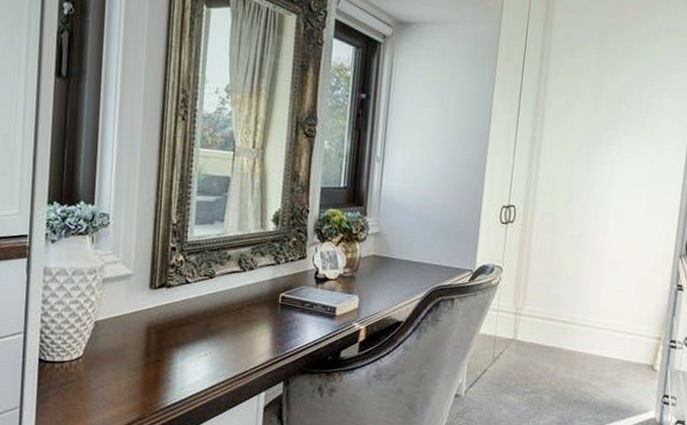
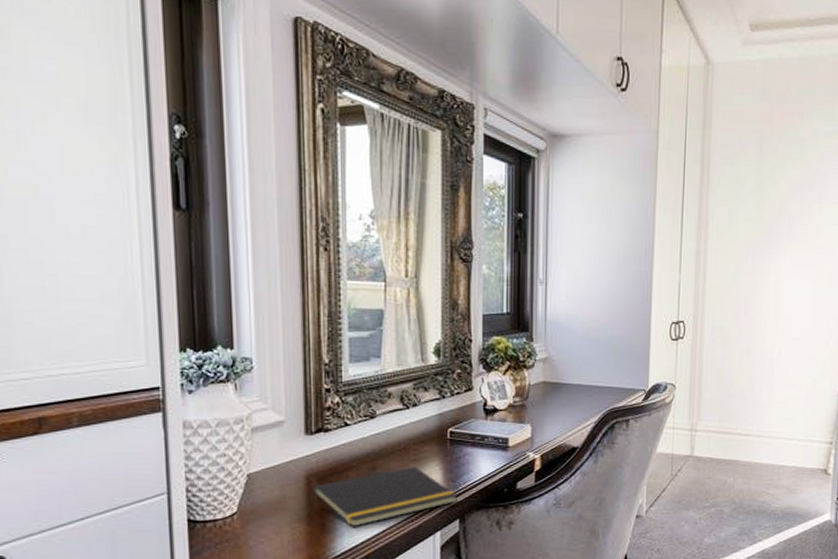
notepad: none [148,327,284,381] -> present [310,467,457,527]

